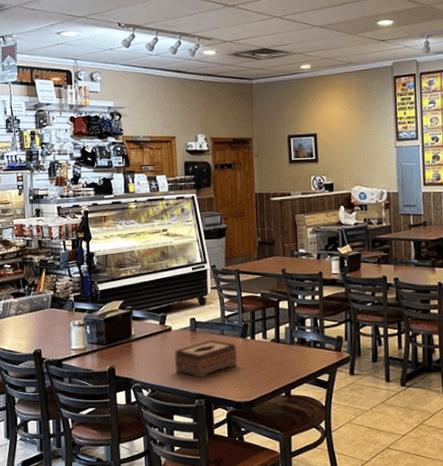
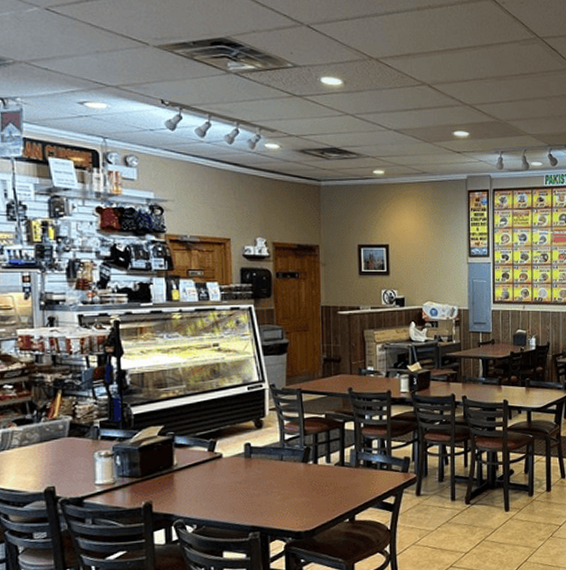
tissue box: present [174,340,238,378] -> none [225,466,298,509]

